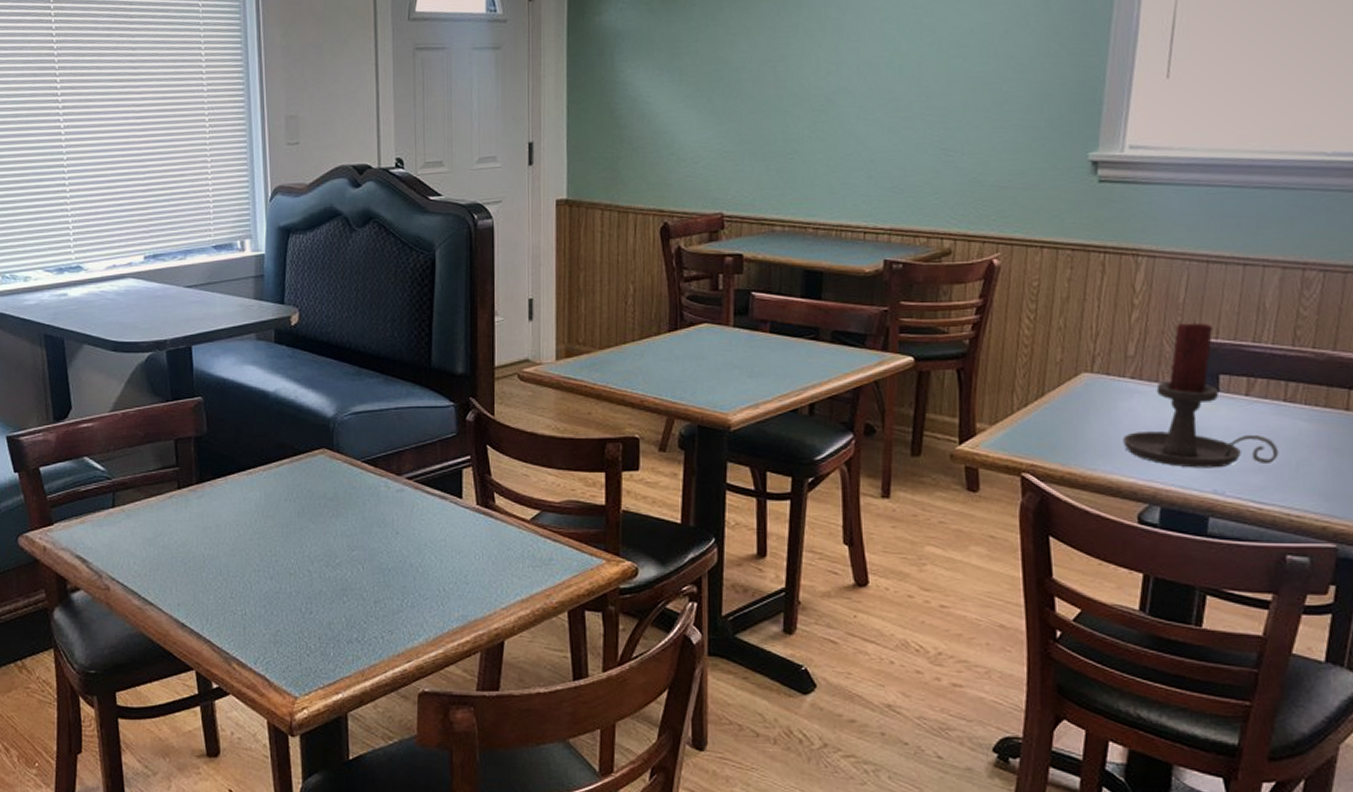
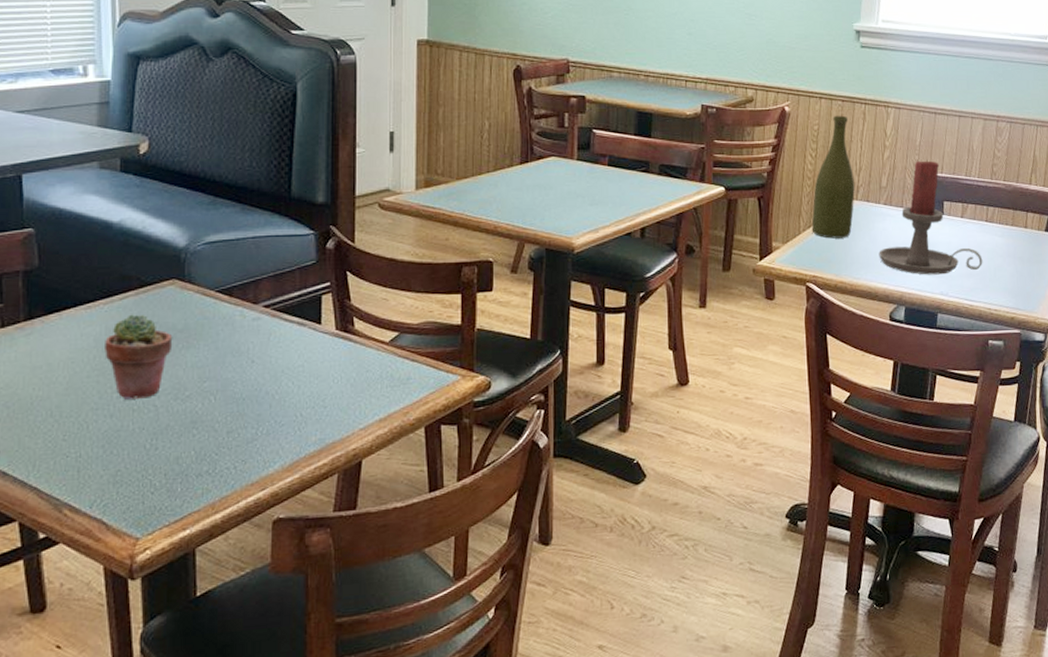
potted succulent: none [264,481,324,563] -> present [105,314,173,400]
bottle: none [1028,268,1090,420] -> present [811,115,855,239]

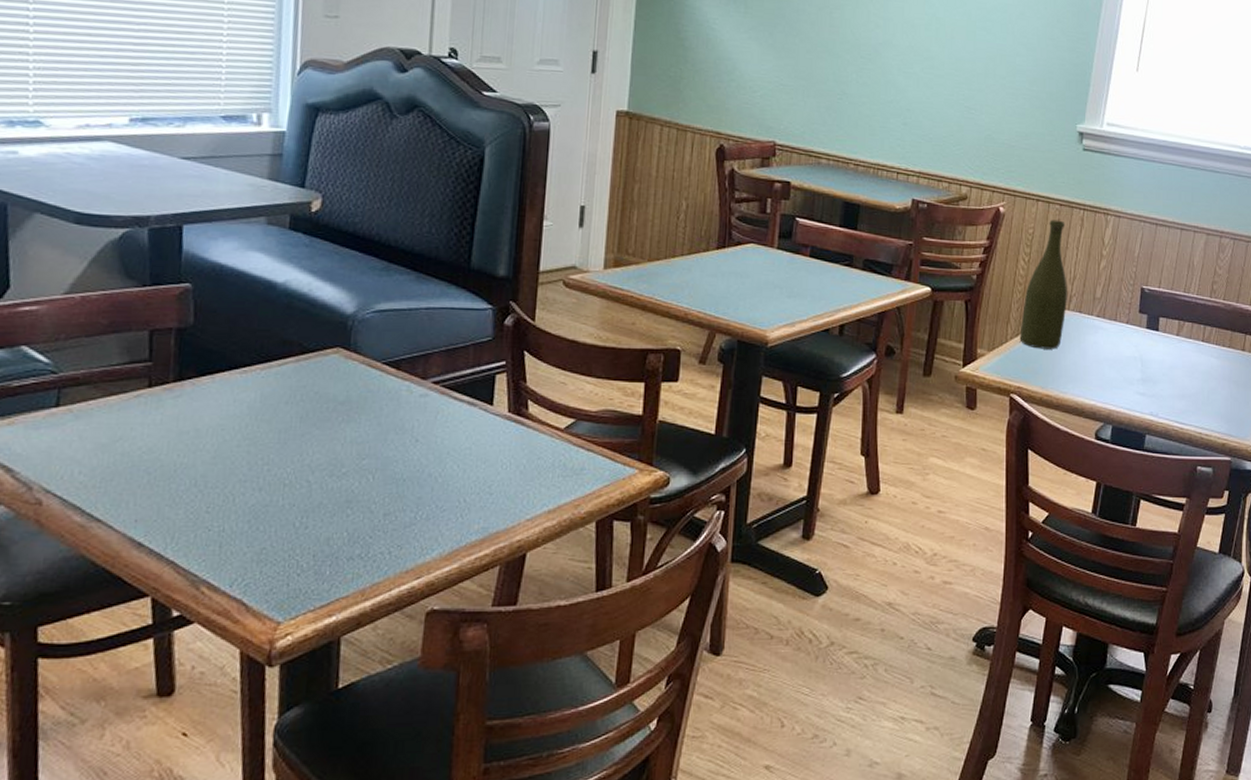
potted succulent: present [105,314,173,400] -> none [258,382,333,473]
candle holder: present [878,159,983,275] -> none [1088,272,1197,394]

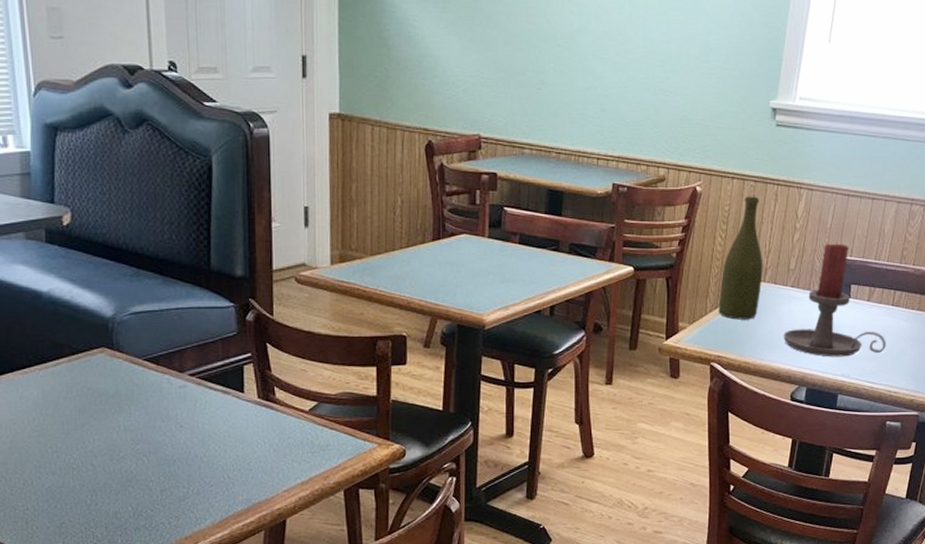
candle holder: none [1088,272,1197,394] -> present [783,242,886,357]

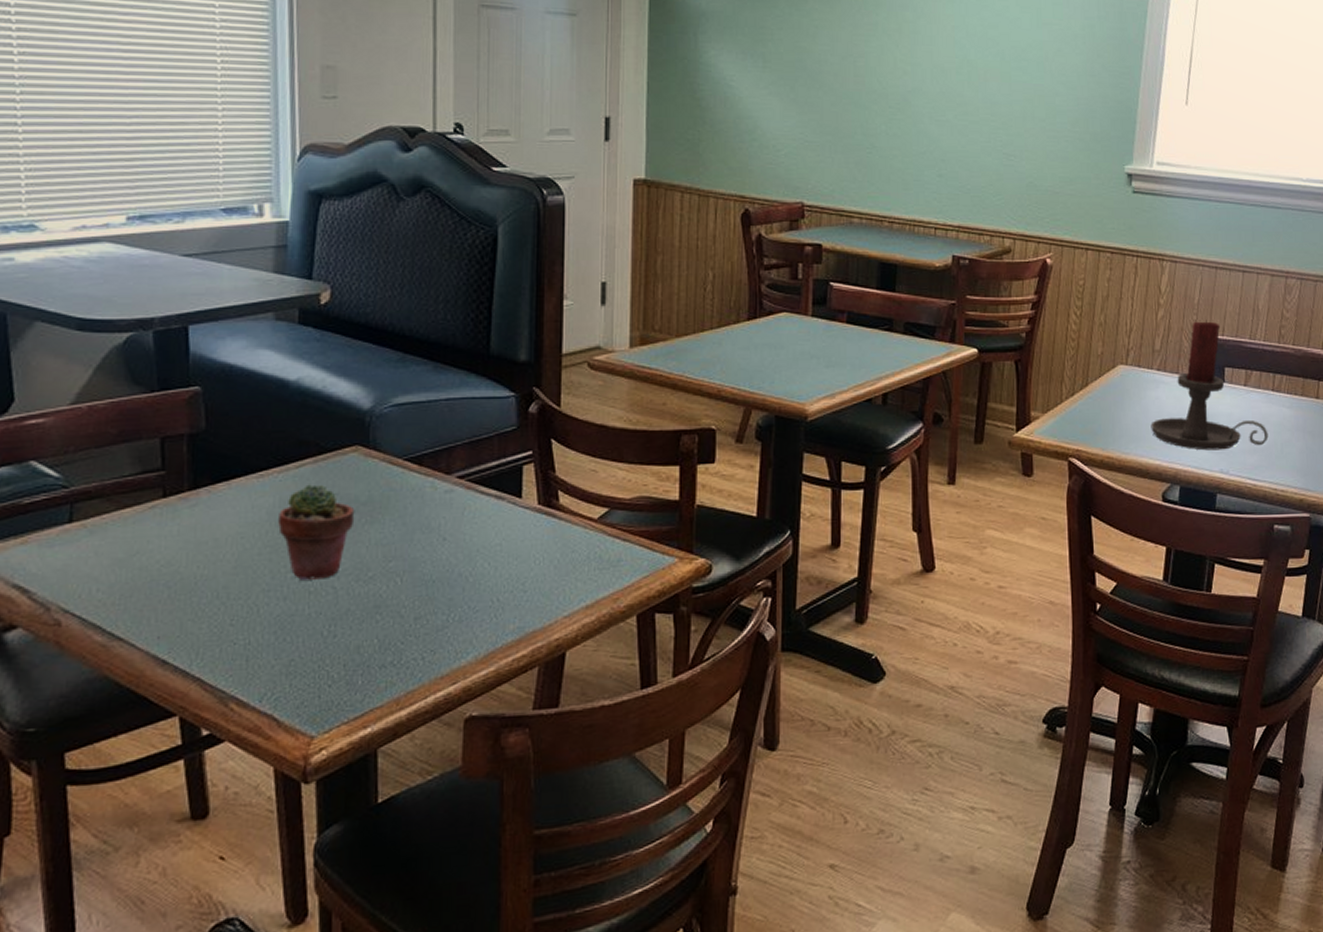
potted succulent: none [42,380,106,459] -> present [278,484,355,580]
bottle: present [718,196,763,320] -> none [1075,269,1125,408]

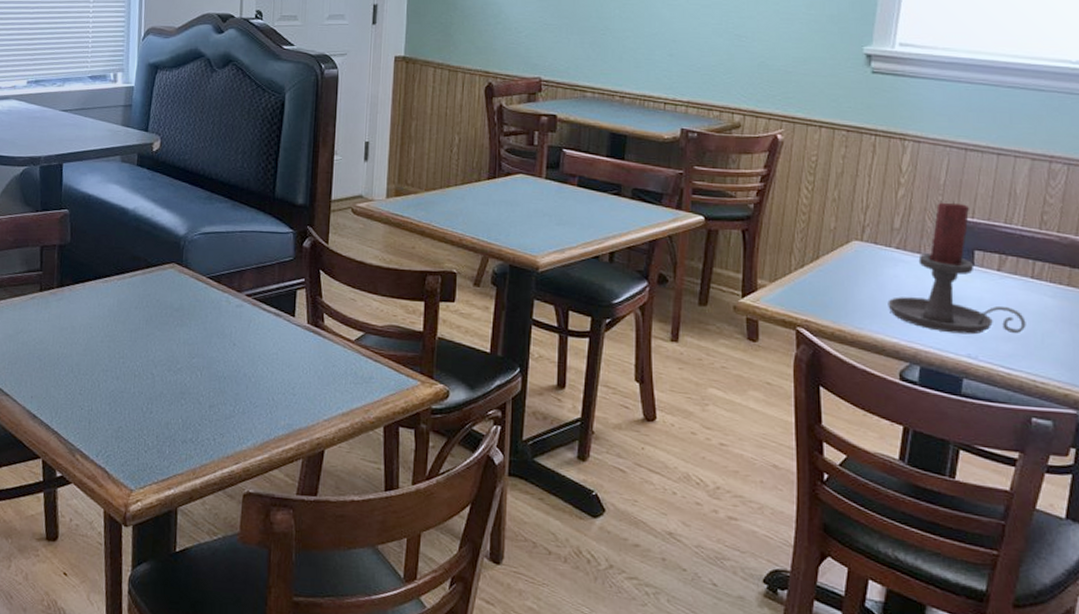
potted succulent: present [278,484,355,580] -> none [115,291,170,366]

